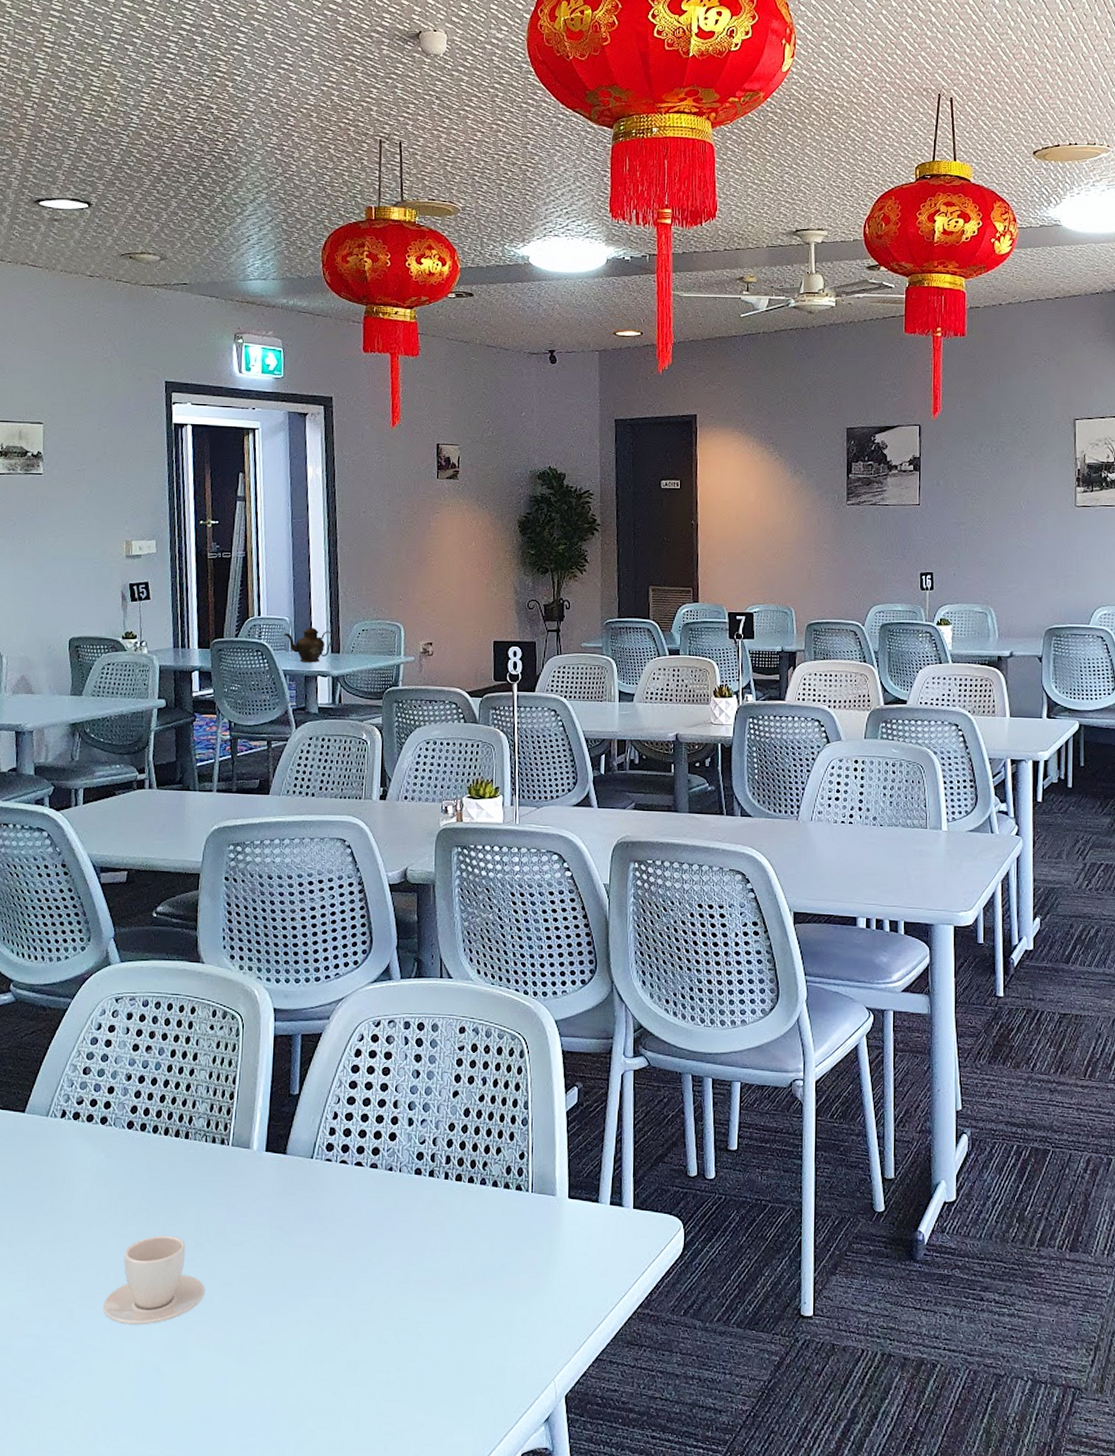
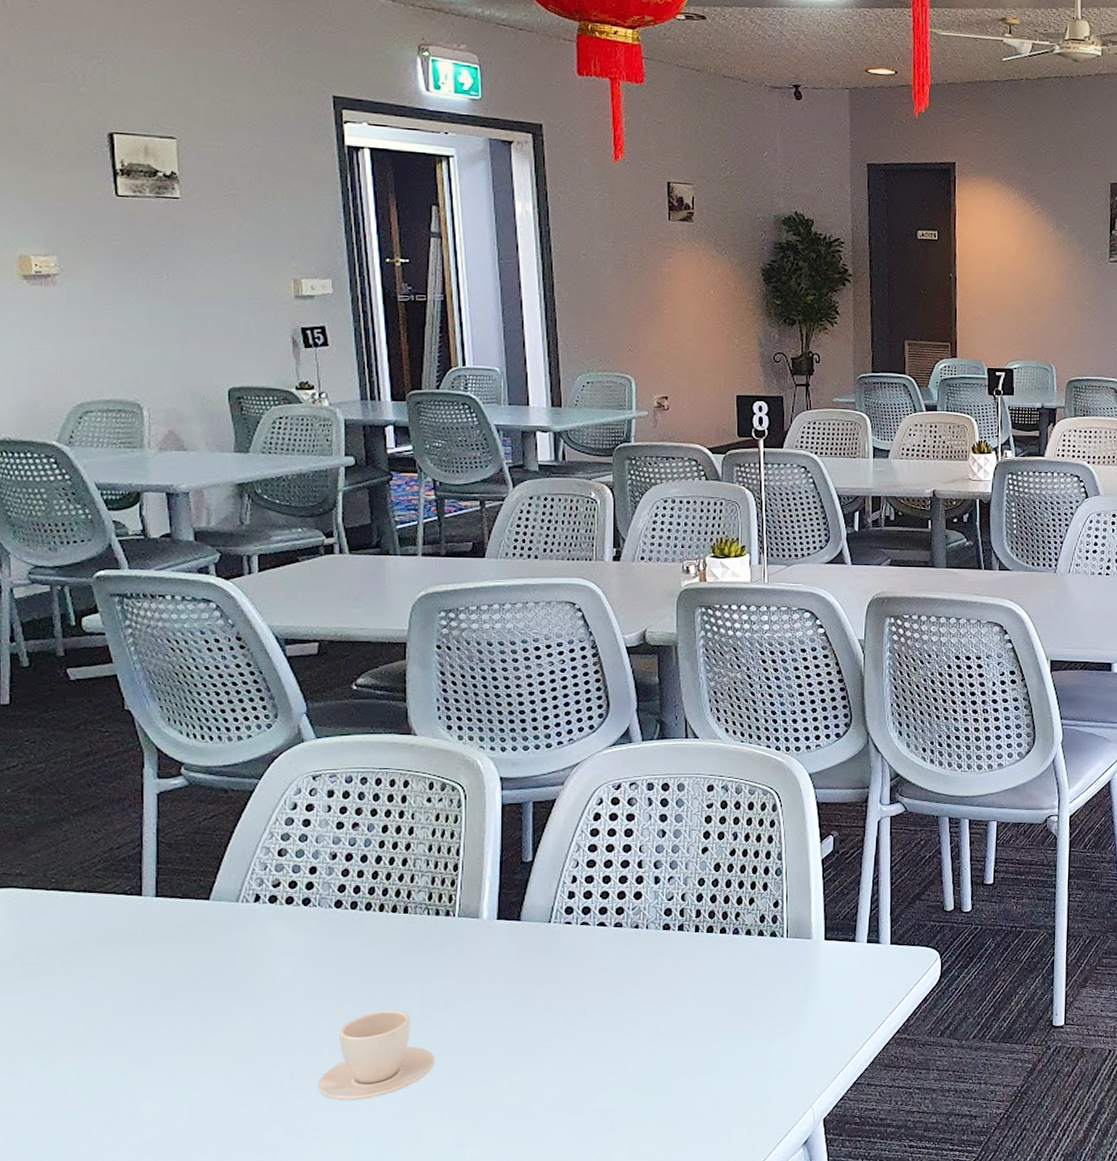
teapot: present [283,625,334,662] -> none [493,377,555,417]

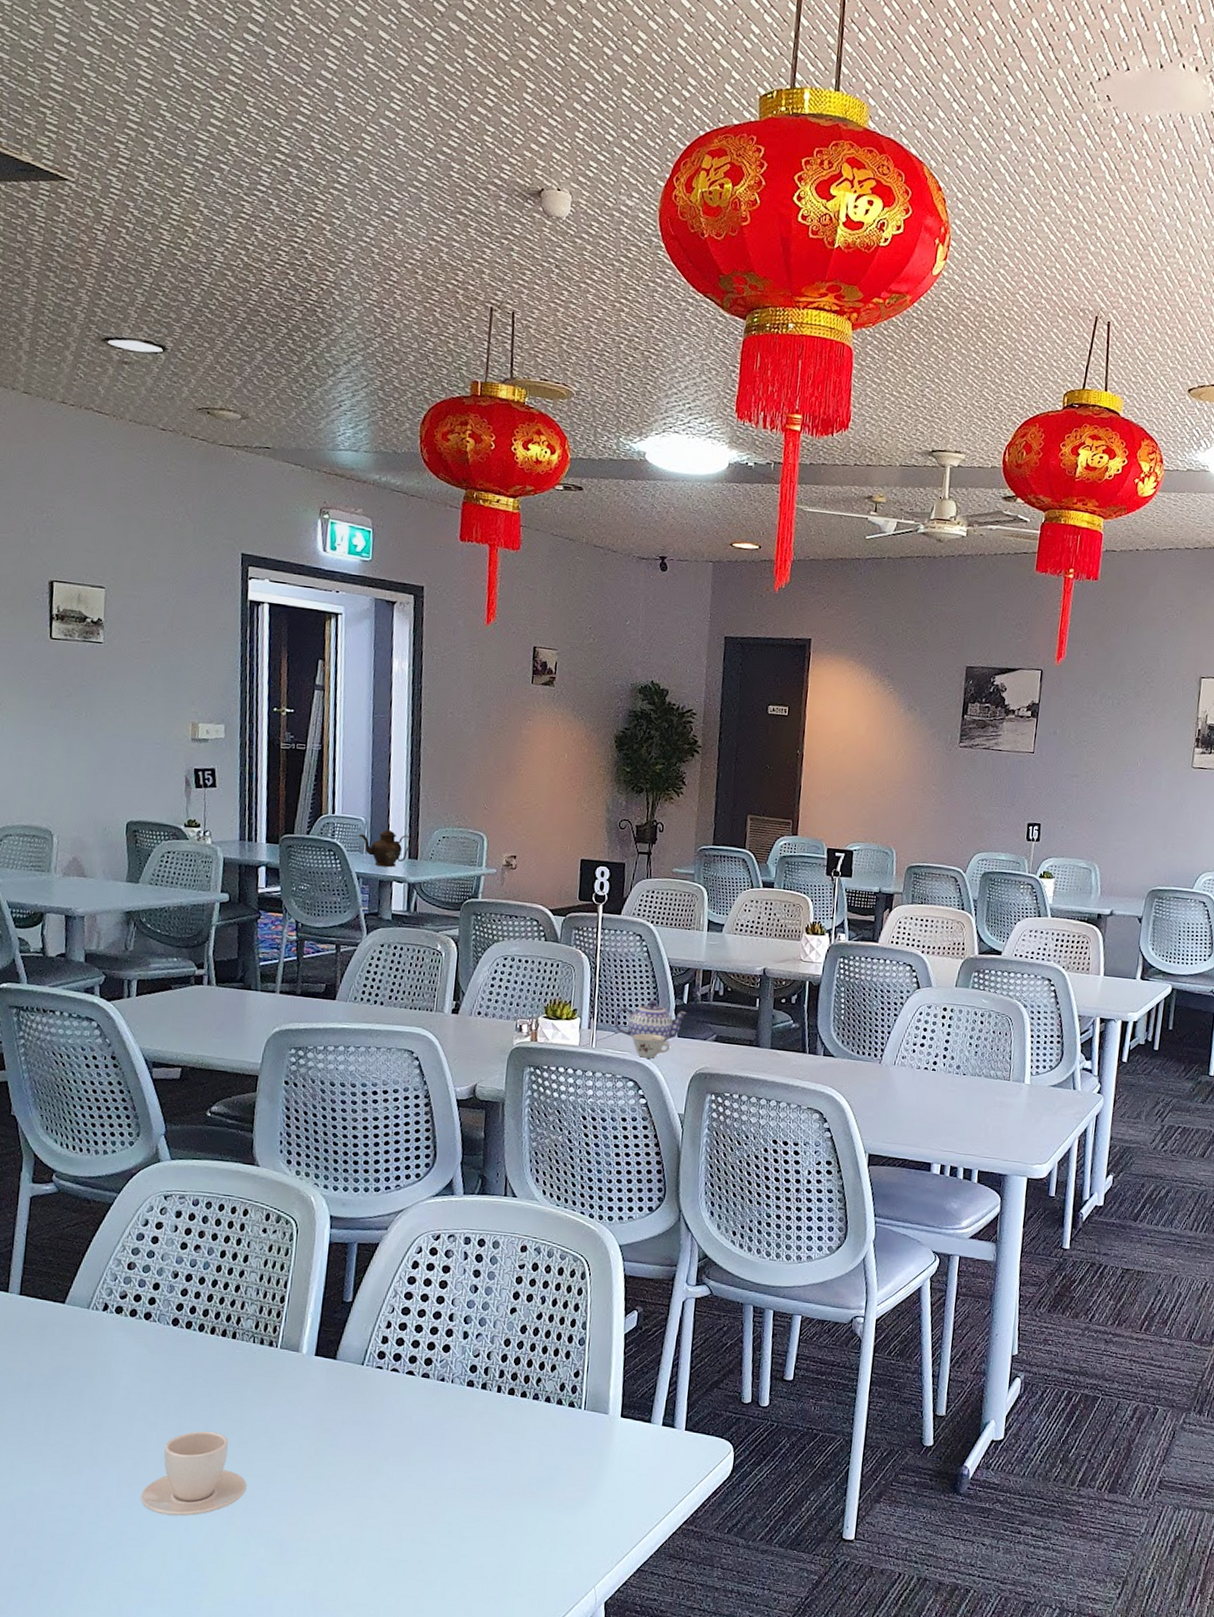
teapot: none [493,377,555,417] -> present [357,828,413,867]
teapot: none [785,530,859,571] -> present [614,1000,687,1042]
teacup: none [804,563,844,588] -> present [631,1033,670,1059]

